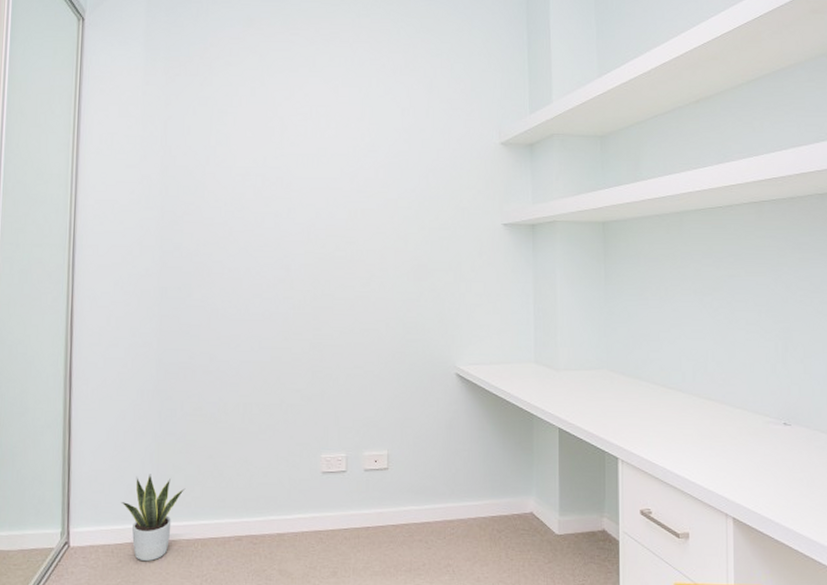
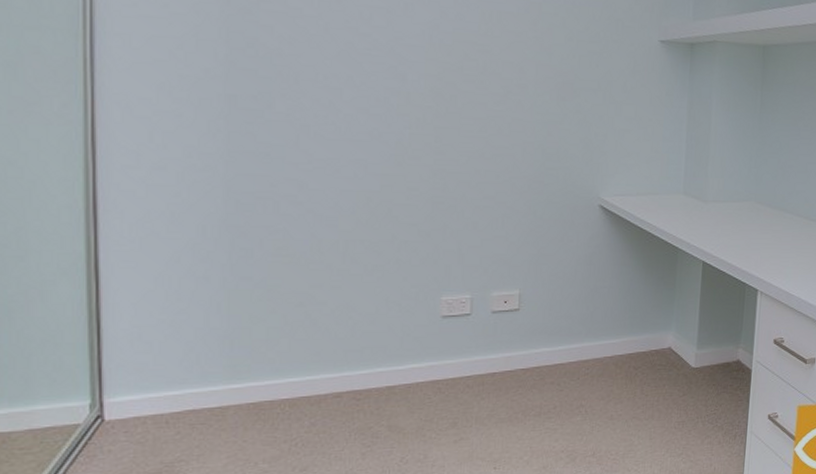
potted plant: present [121,474,186,562] -> none [177,327,267,431]

